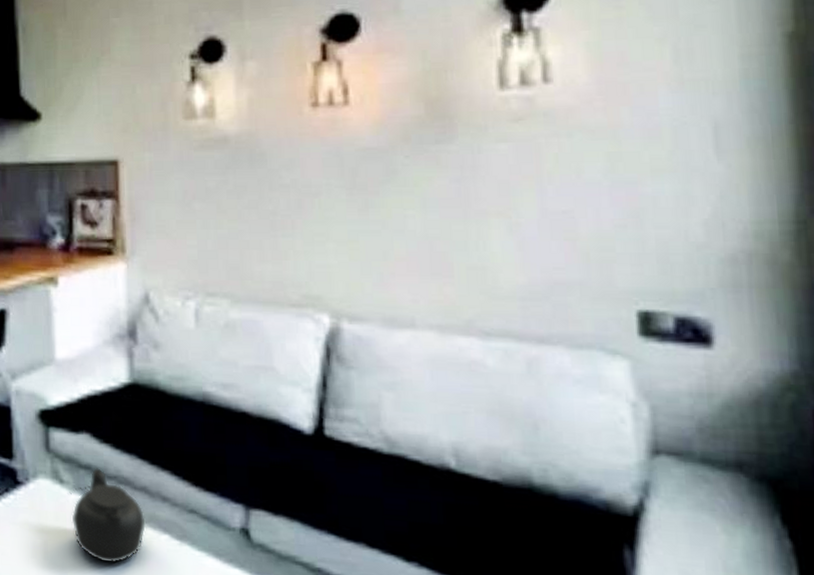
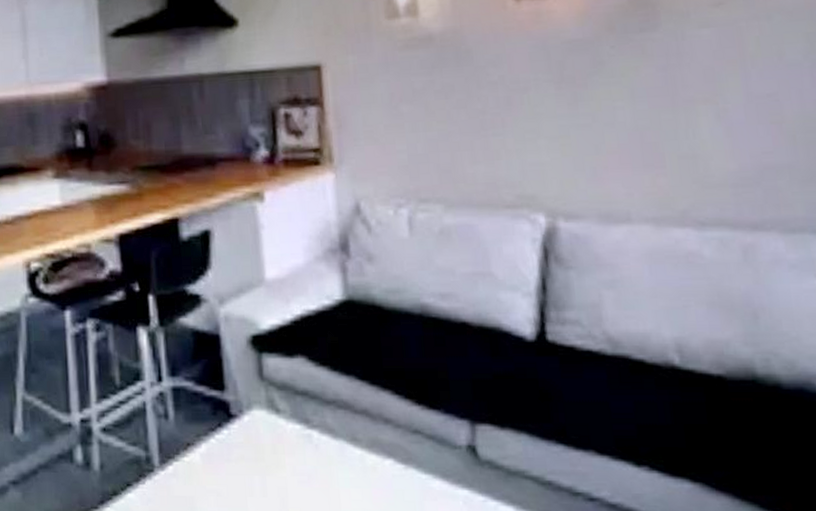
teapot: present [67,468,146,564] -> none [284,393,369,495]

